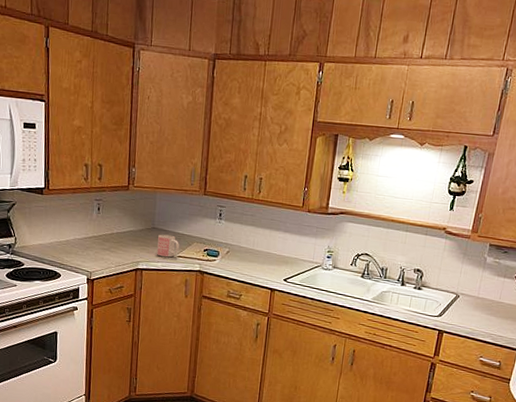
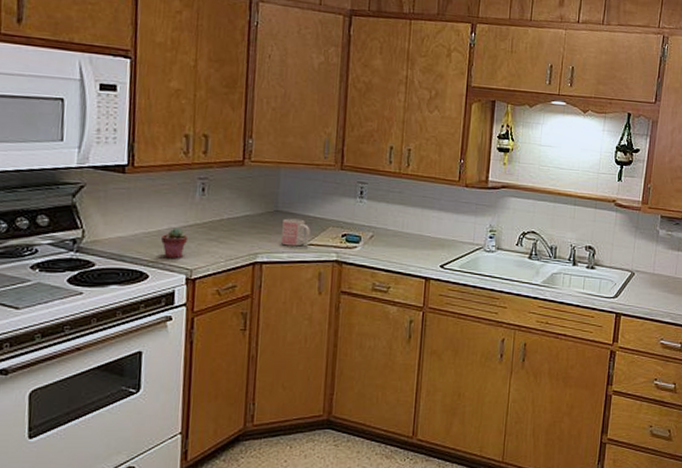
potted succulent: none [69,238,88,263] -> present [161,227,187,259]

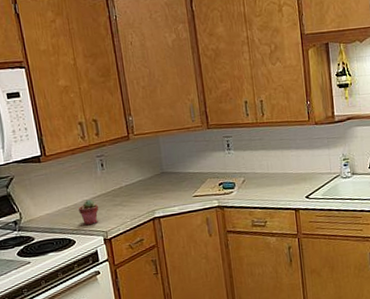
mug: present [281,218,310,246] -> none [169,176,193,201]

